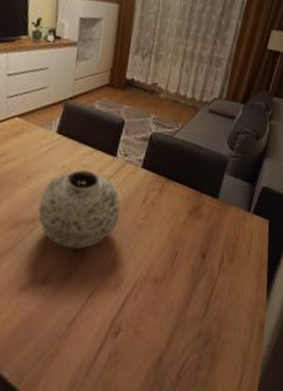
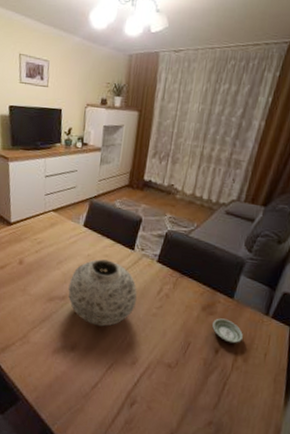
saucer: none [199,221,228,245] -> present [212,318,243,344]

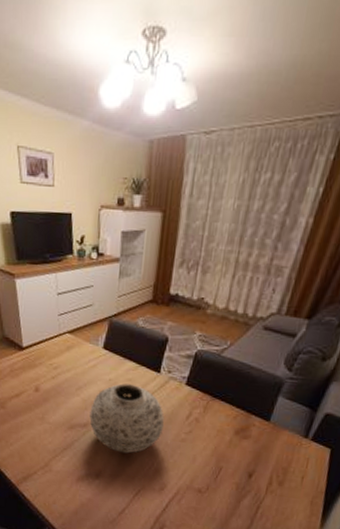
saucer: present [212,318,243,344] -> none [246,442,279,468]

